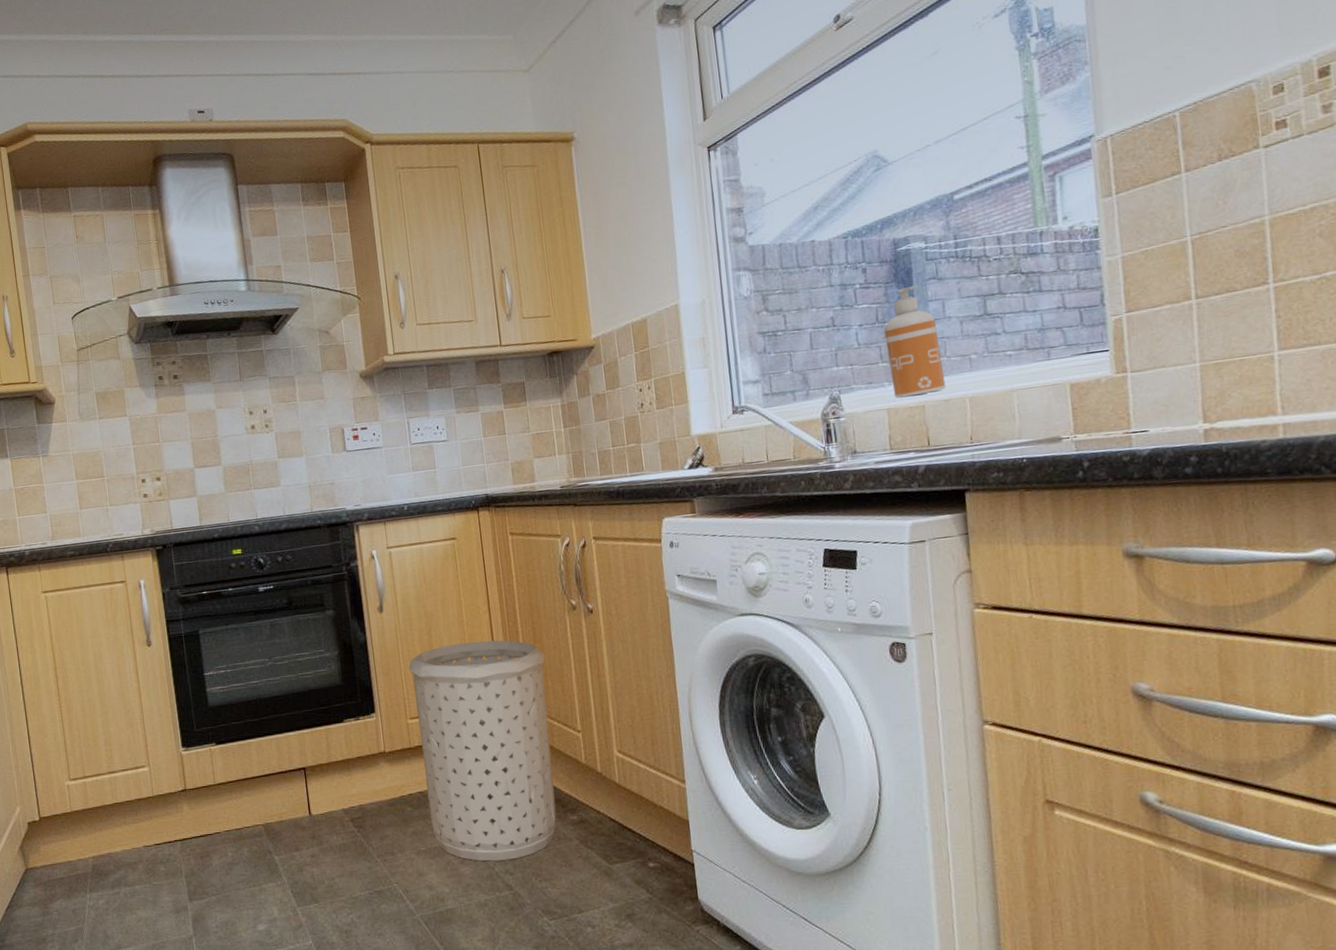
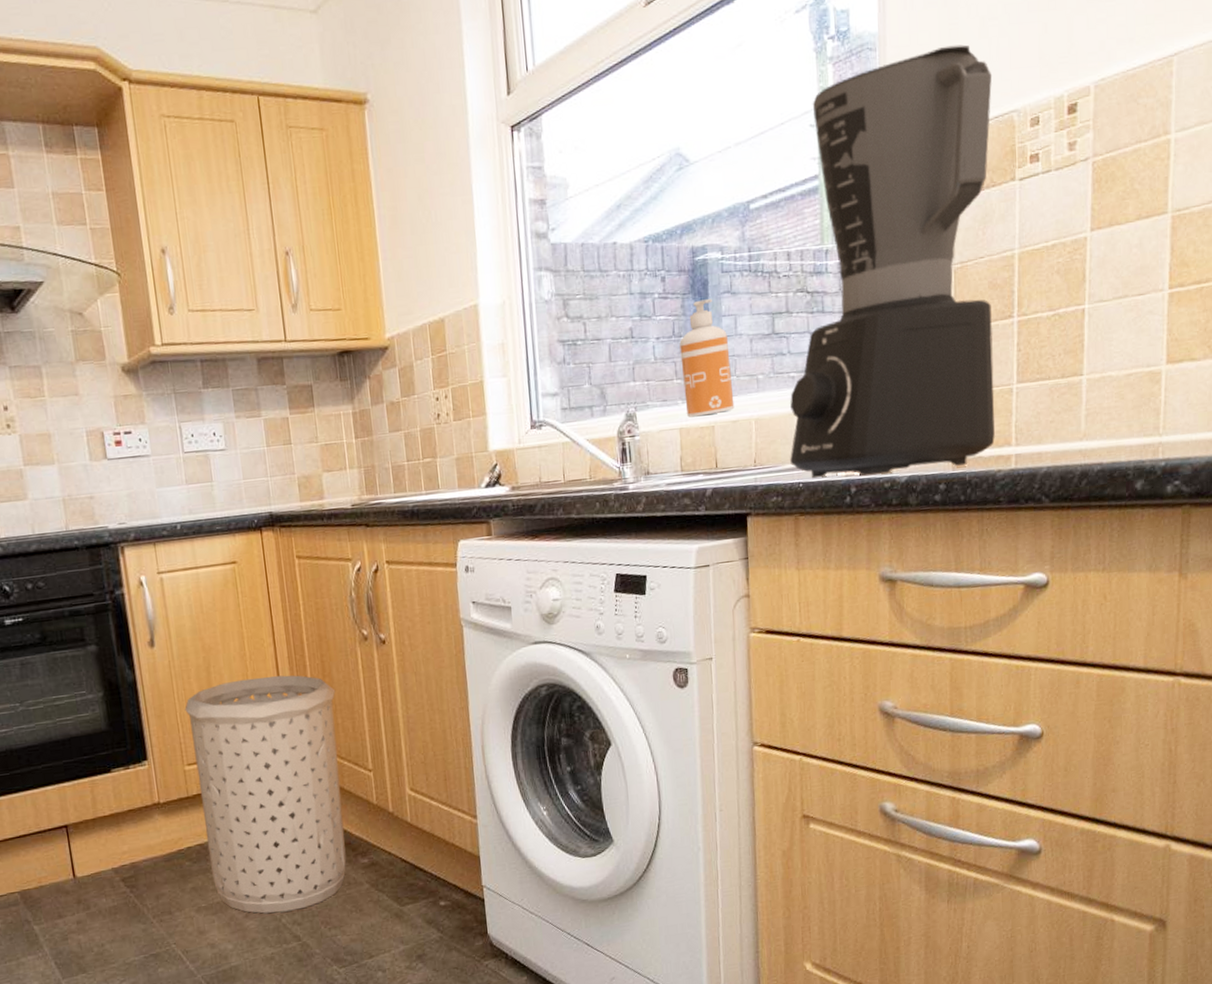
blender: none [1007,24,1256,454] -> present [790,44,995,479]

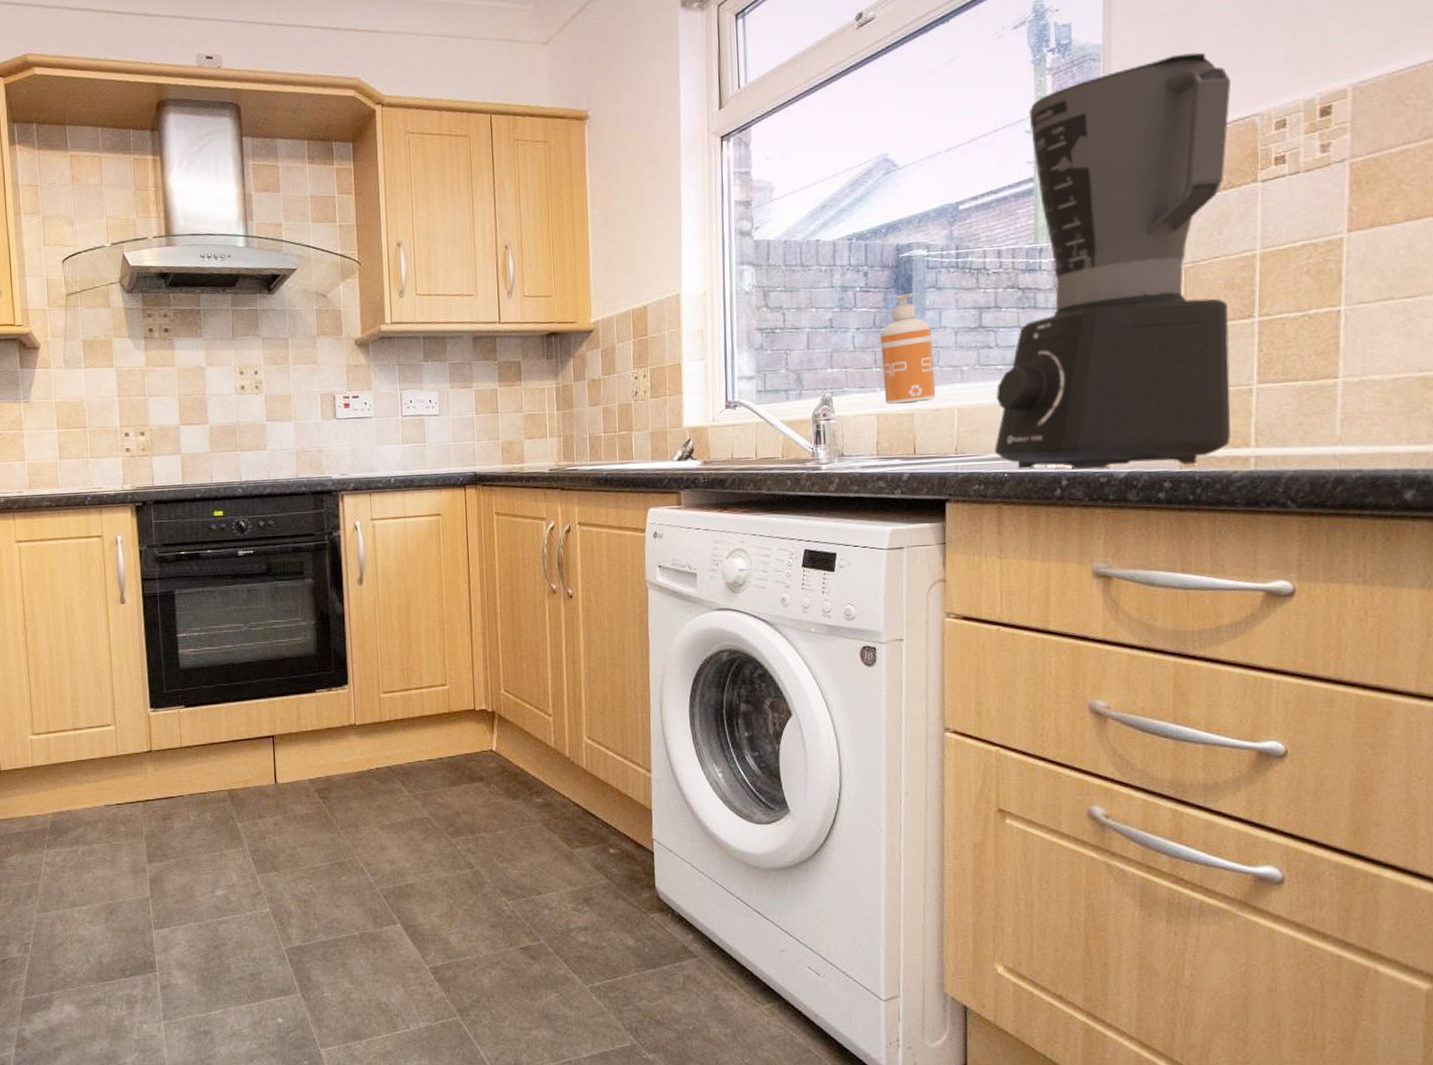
laundry basket: present [185,675,347,914] -> none [384,619,523,839]

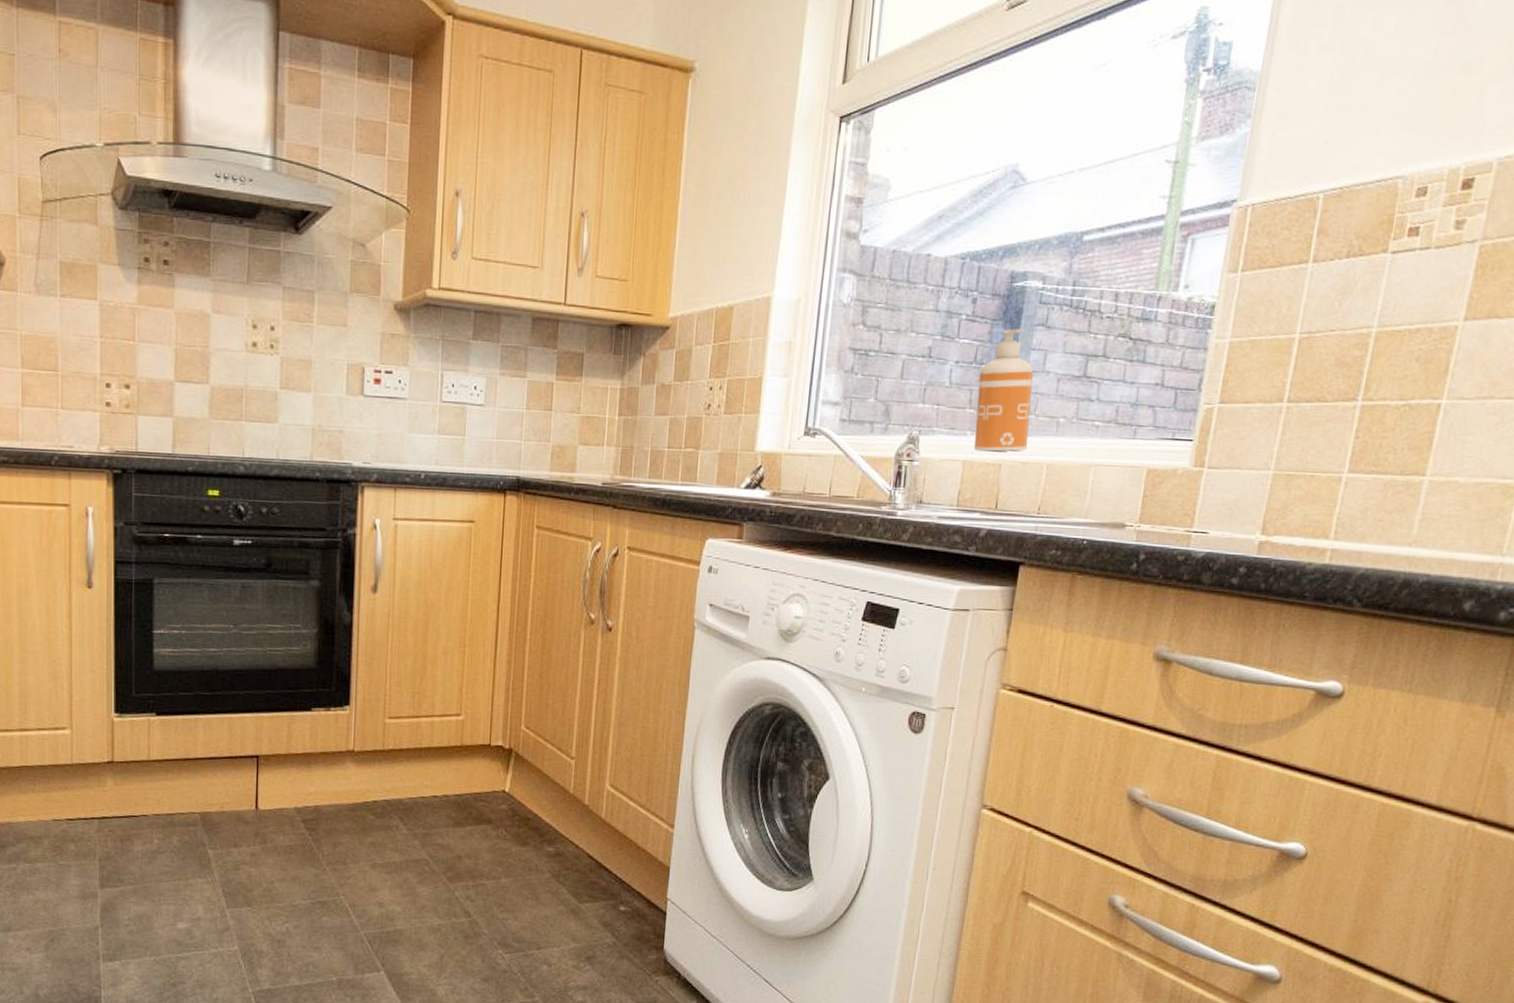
blender: present [995,52,1232,470] -> none [1077,96,1383,551]

